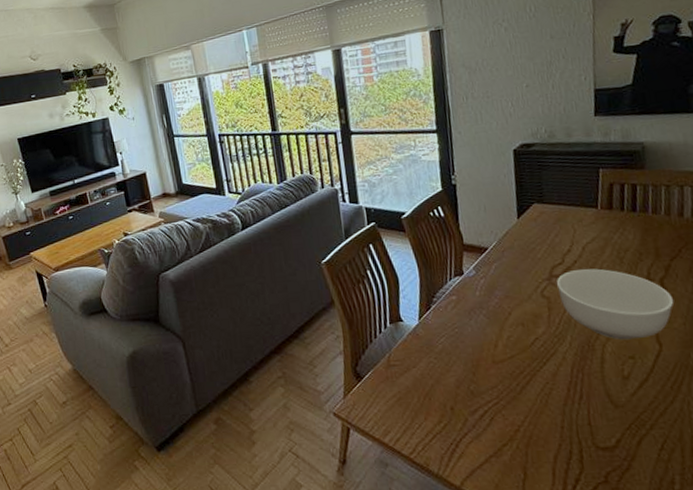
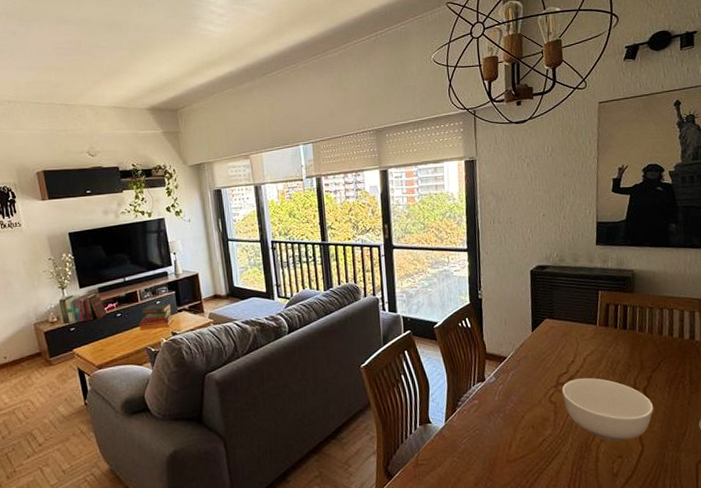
books: none [12,197,60,229] -> present [57,294,107,324]
books: none [91,204,124,233] -> present [139,303,173,331]

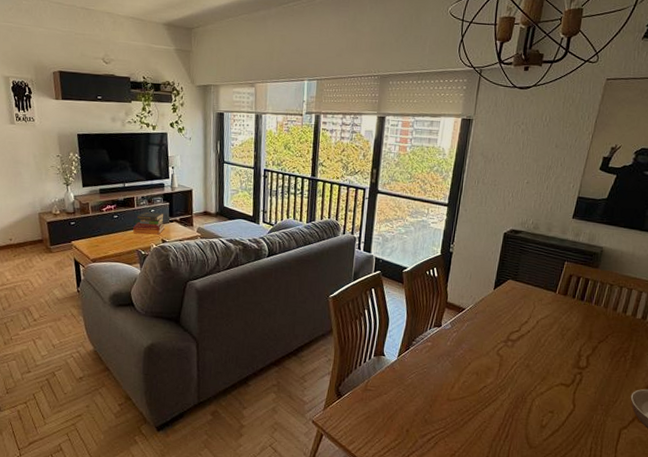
books: present [57,294,107,324] -> none [61,192,105,219]
bowl: present [561,378,654,442] -> none [510,338,593,399]

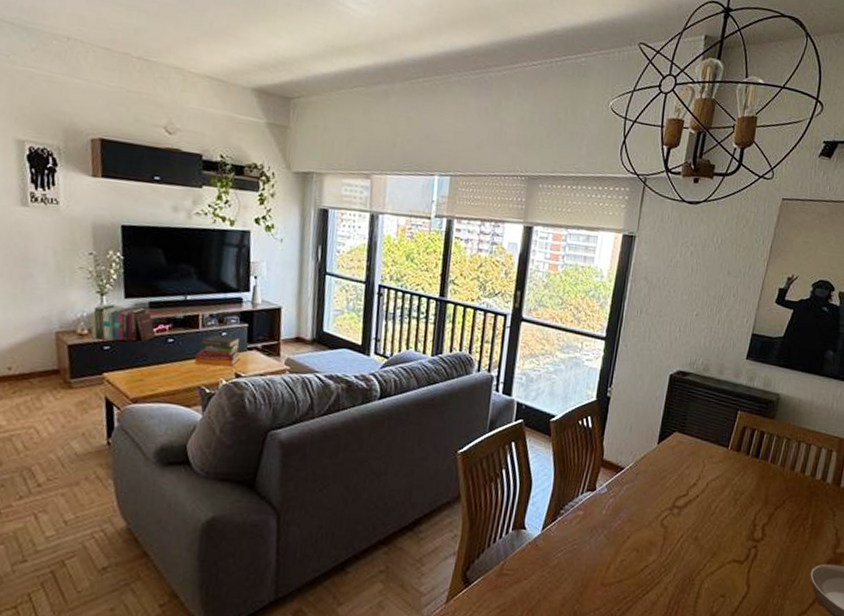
books: none [61,192,105,219] -> present [91,304,156,342]

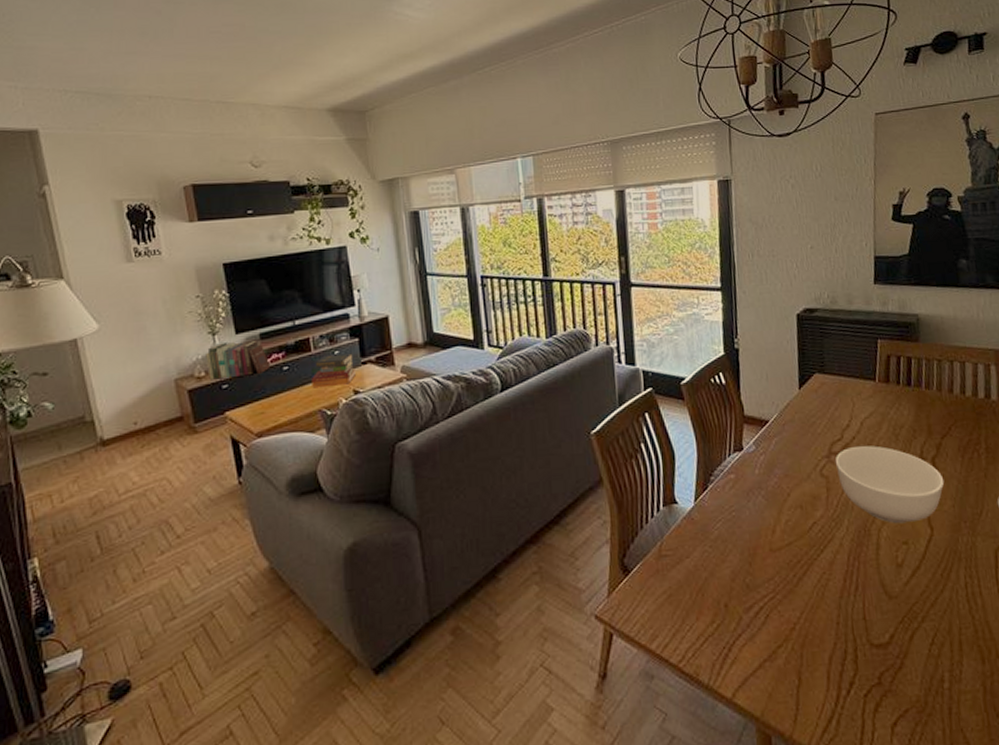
bowl: none [676,504,769,579] -> present [834,445,945,524]

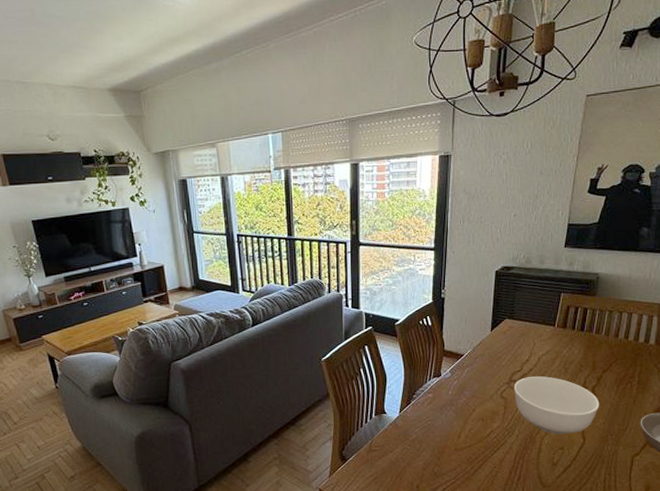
books: present [206,341,271,380] -> none [24,282,74,311]
books: present [312,353,355,388] -> none [106,294,139,320]

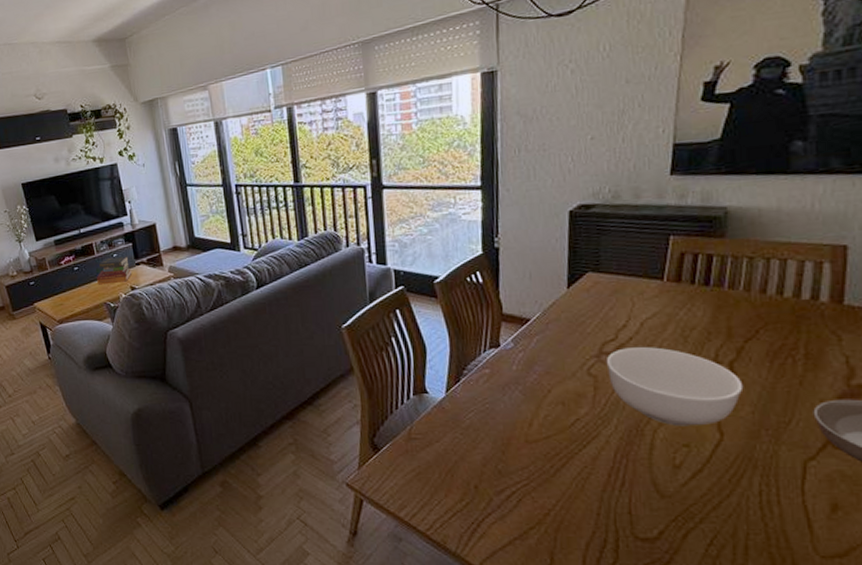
books: none [106,294,139,320] -> present [97,256,131,285]

